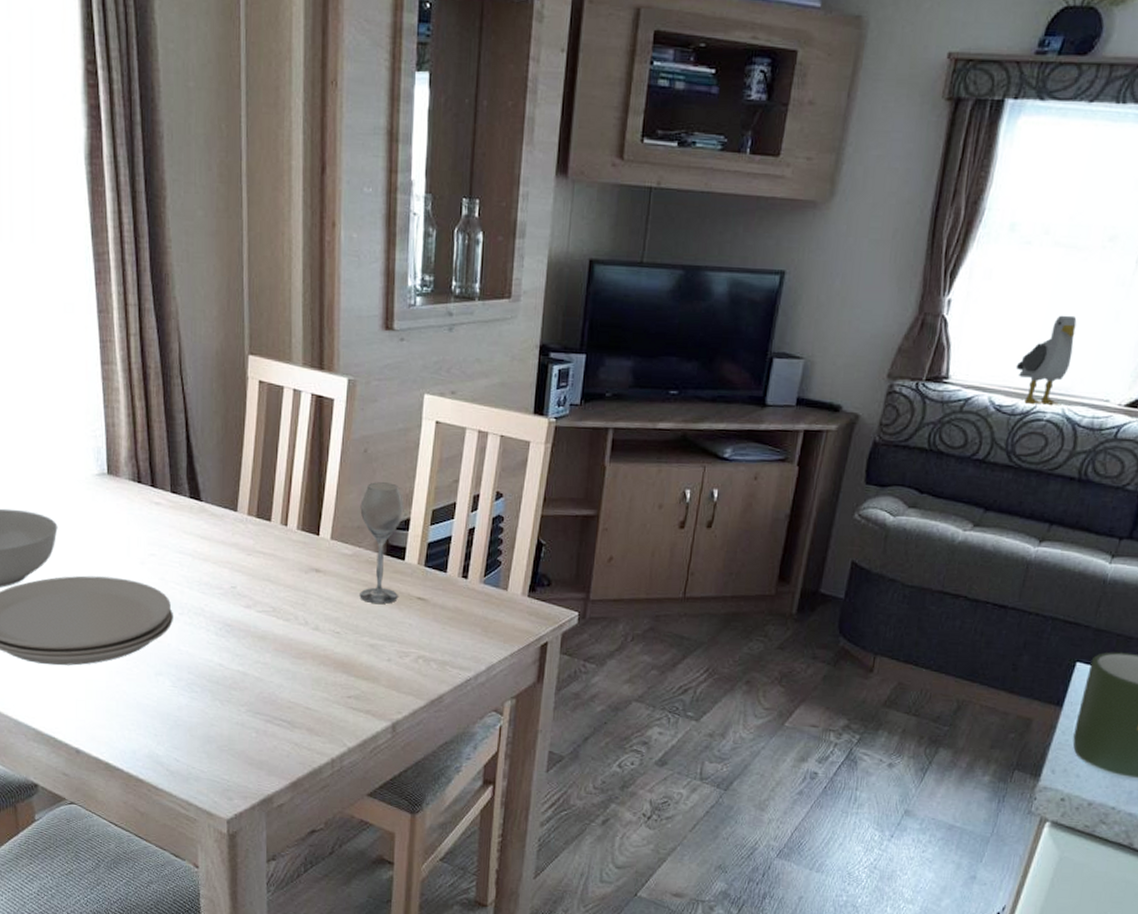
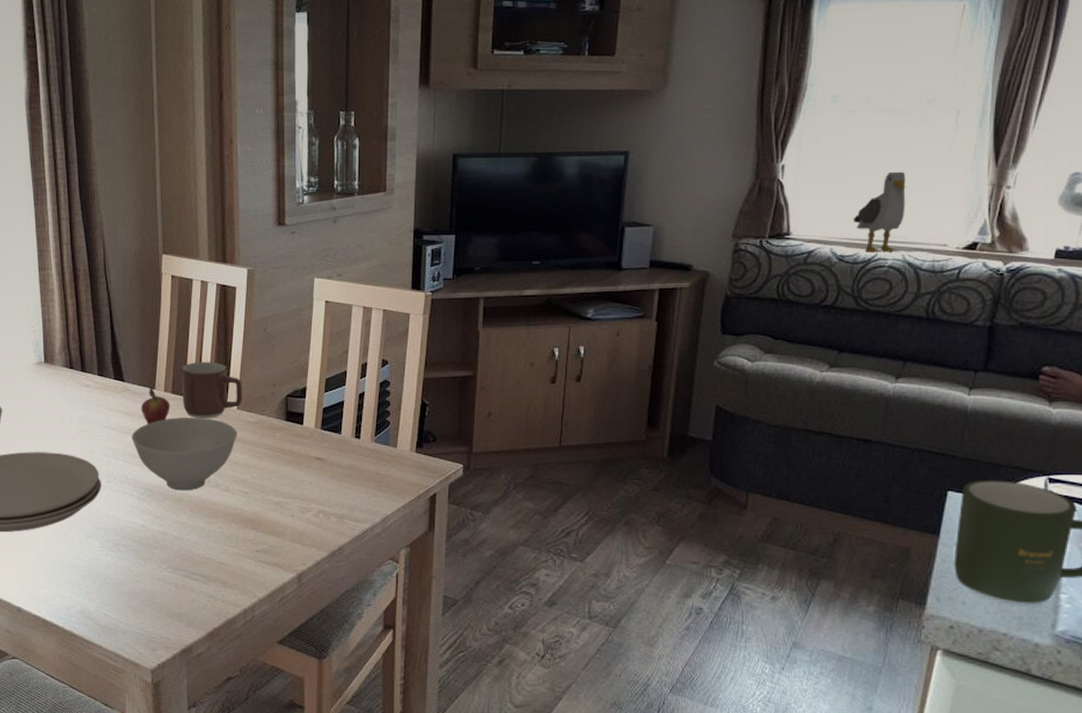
bowl: none [209,545,330,628] -> present [132,418,237,491]
fruit: none [220,506,254,552] -> present [141,384,170,424]
mug: none [268,482,337,548] -> present [182,361,242,418]
wineglass: present [360,482,405,604] -> none [262,357,301,464]

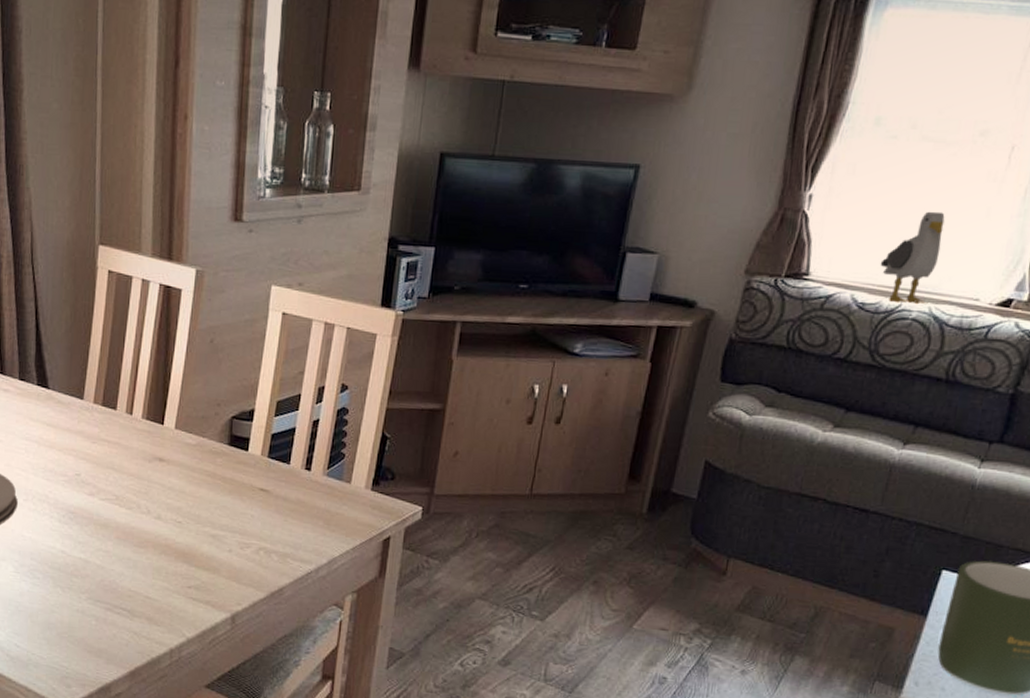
bowl: present [132,418,237,491] -> none [54,433,174,516]
fruit: present [141,384,170,424] -> none [66,394,100,439]
mug: present [182,361,242,418] -> none [113,371,182,437]

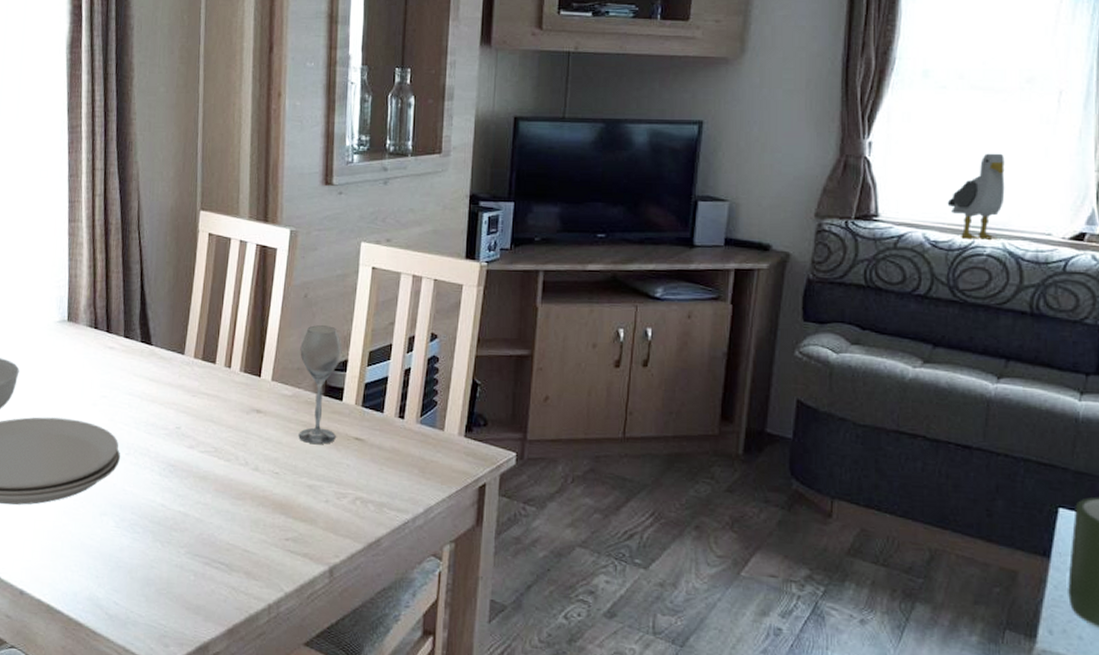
wineglass: none [202,372,249,494] -> present [298,325,342,444]

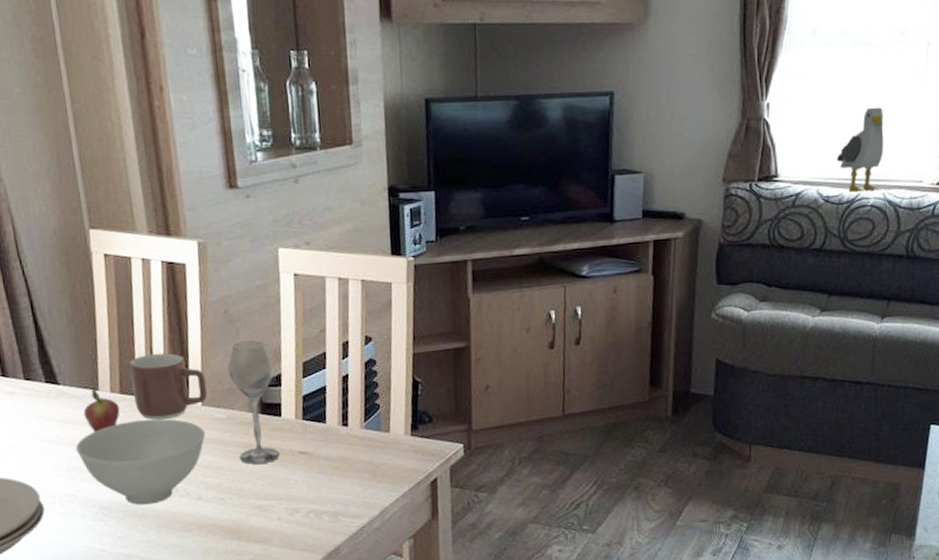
bowl: none [156,387,271,468] -> present [75,418,205,505]
fruit: none [168,350,200,393] -> present [83,385,120,432]
mug: none [213,327,278,389] -> present [129,352,207,420]

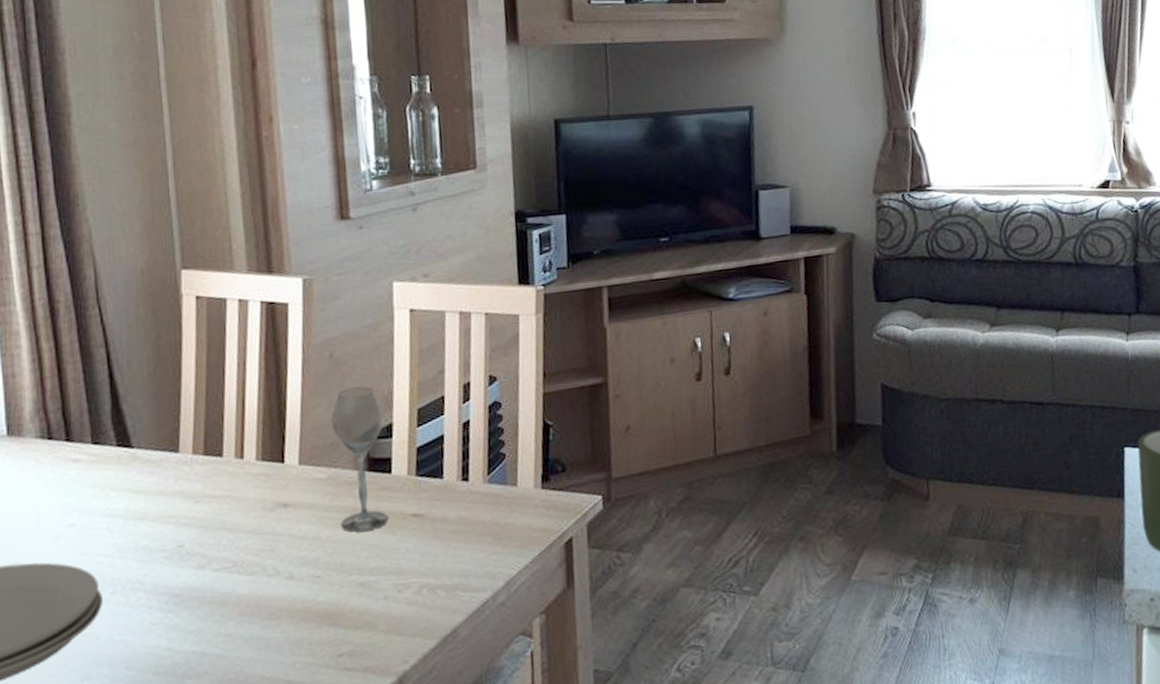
bowl: present [75,418,205,505] -> none [146,482,301,589]
fruit: present [83,385,120,432] -> none [158,447,203,503]
mug: present [129,352,207,420] -> none [217,404,305,485]
decorative bird: present [836,107,884,192] -> none [990,112,1039,199]

